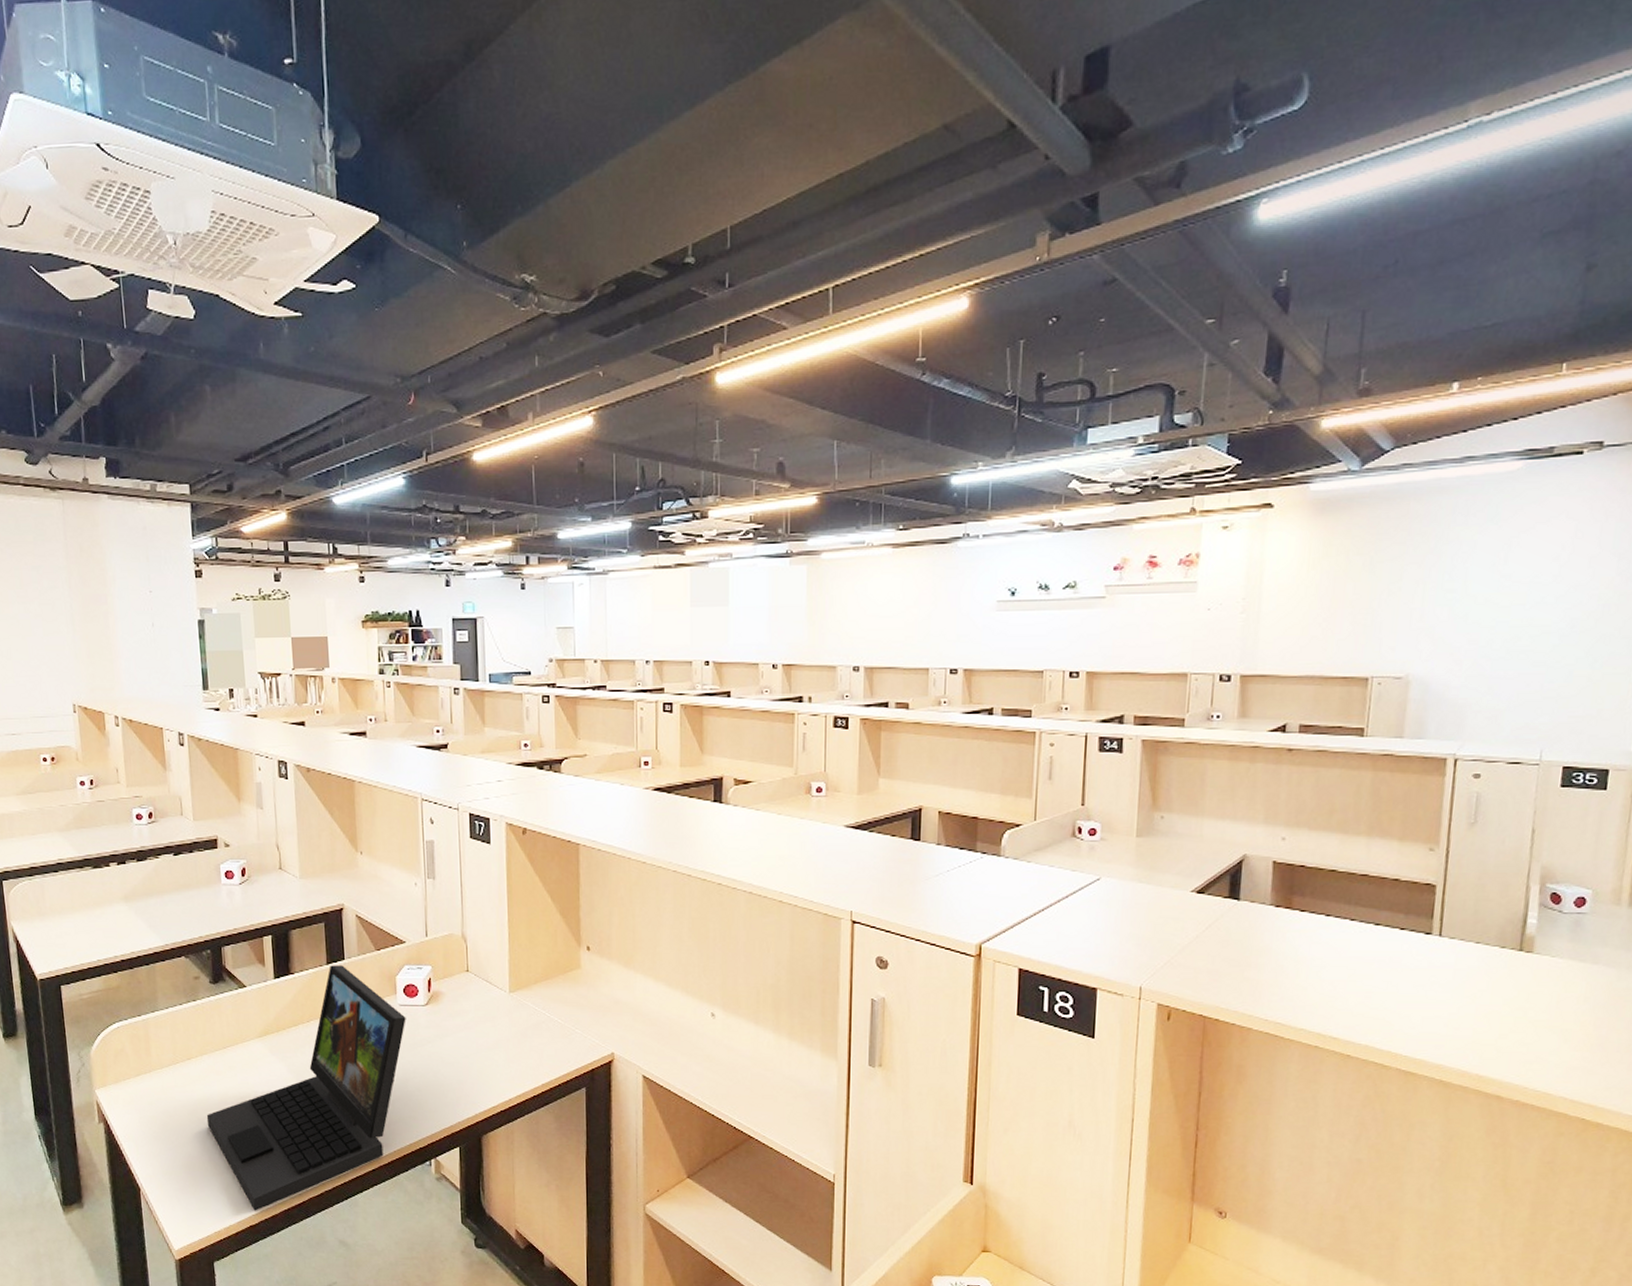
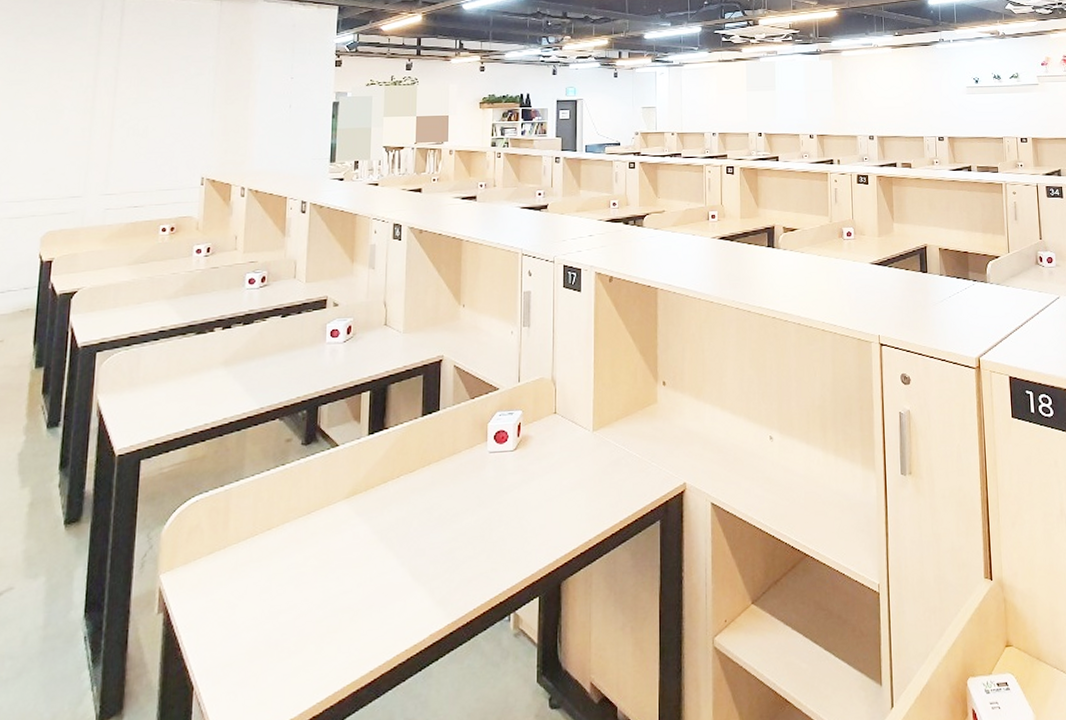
laptop: present [206,965,406,1211] -> none [279,416,495,698]

